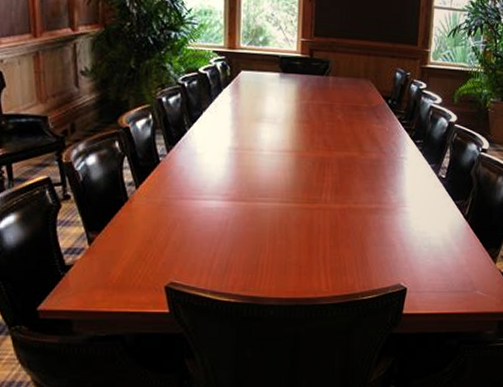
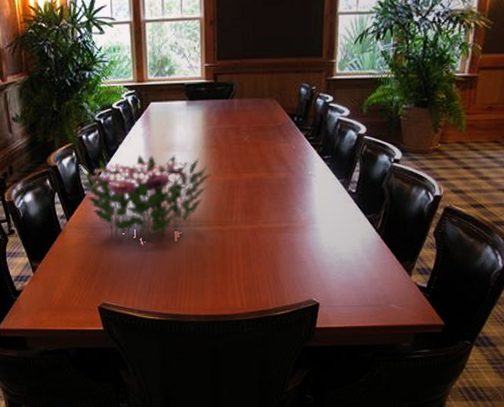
flower arrangement: none [154,123,301,219] -> present [79,154,211,244]

